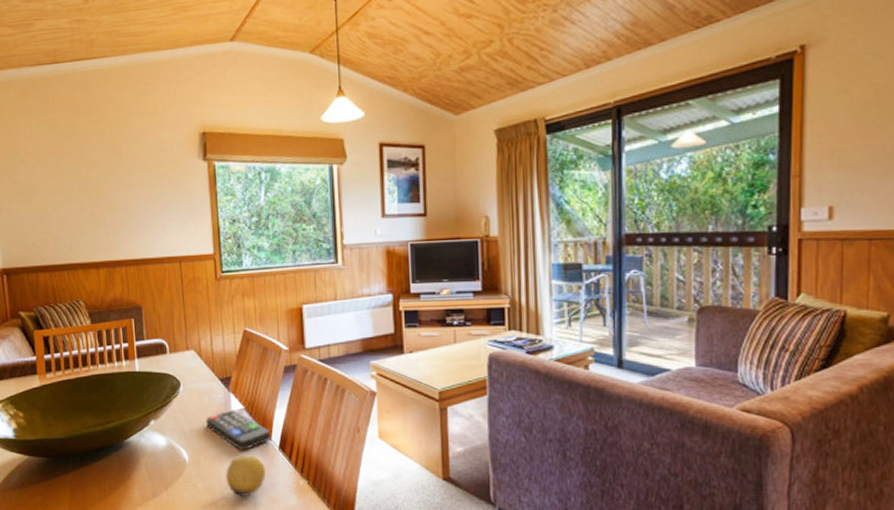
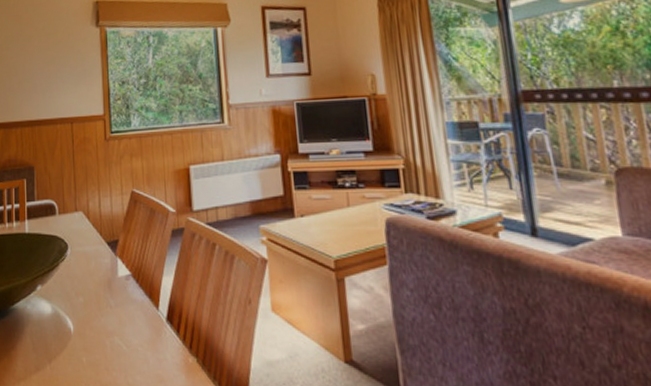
remote control: present [206,410,270,451] -> none [92,276,157,322]
fruit: present [225,455,266,496] -> none [110,326,153,374]

